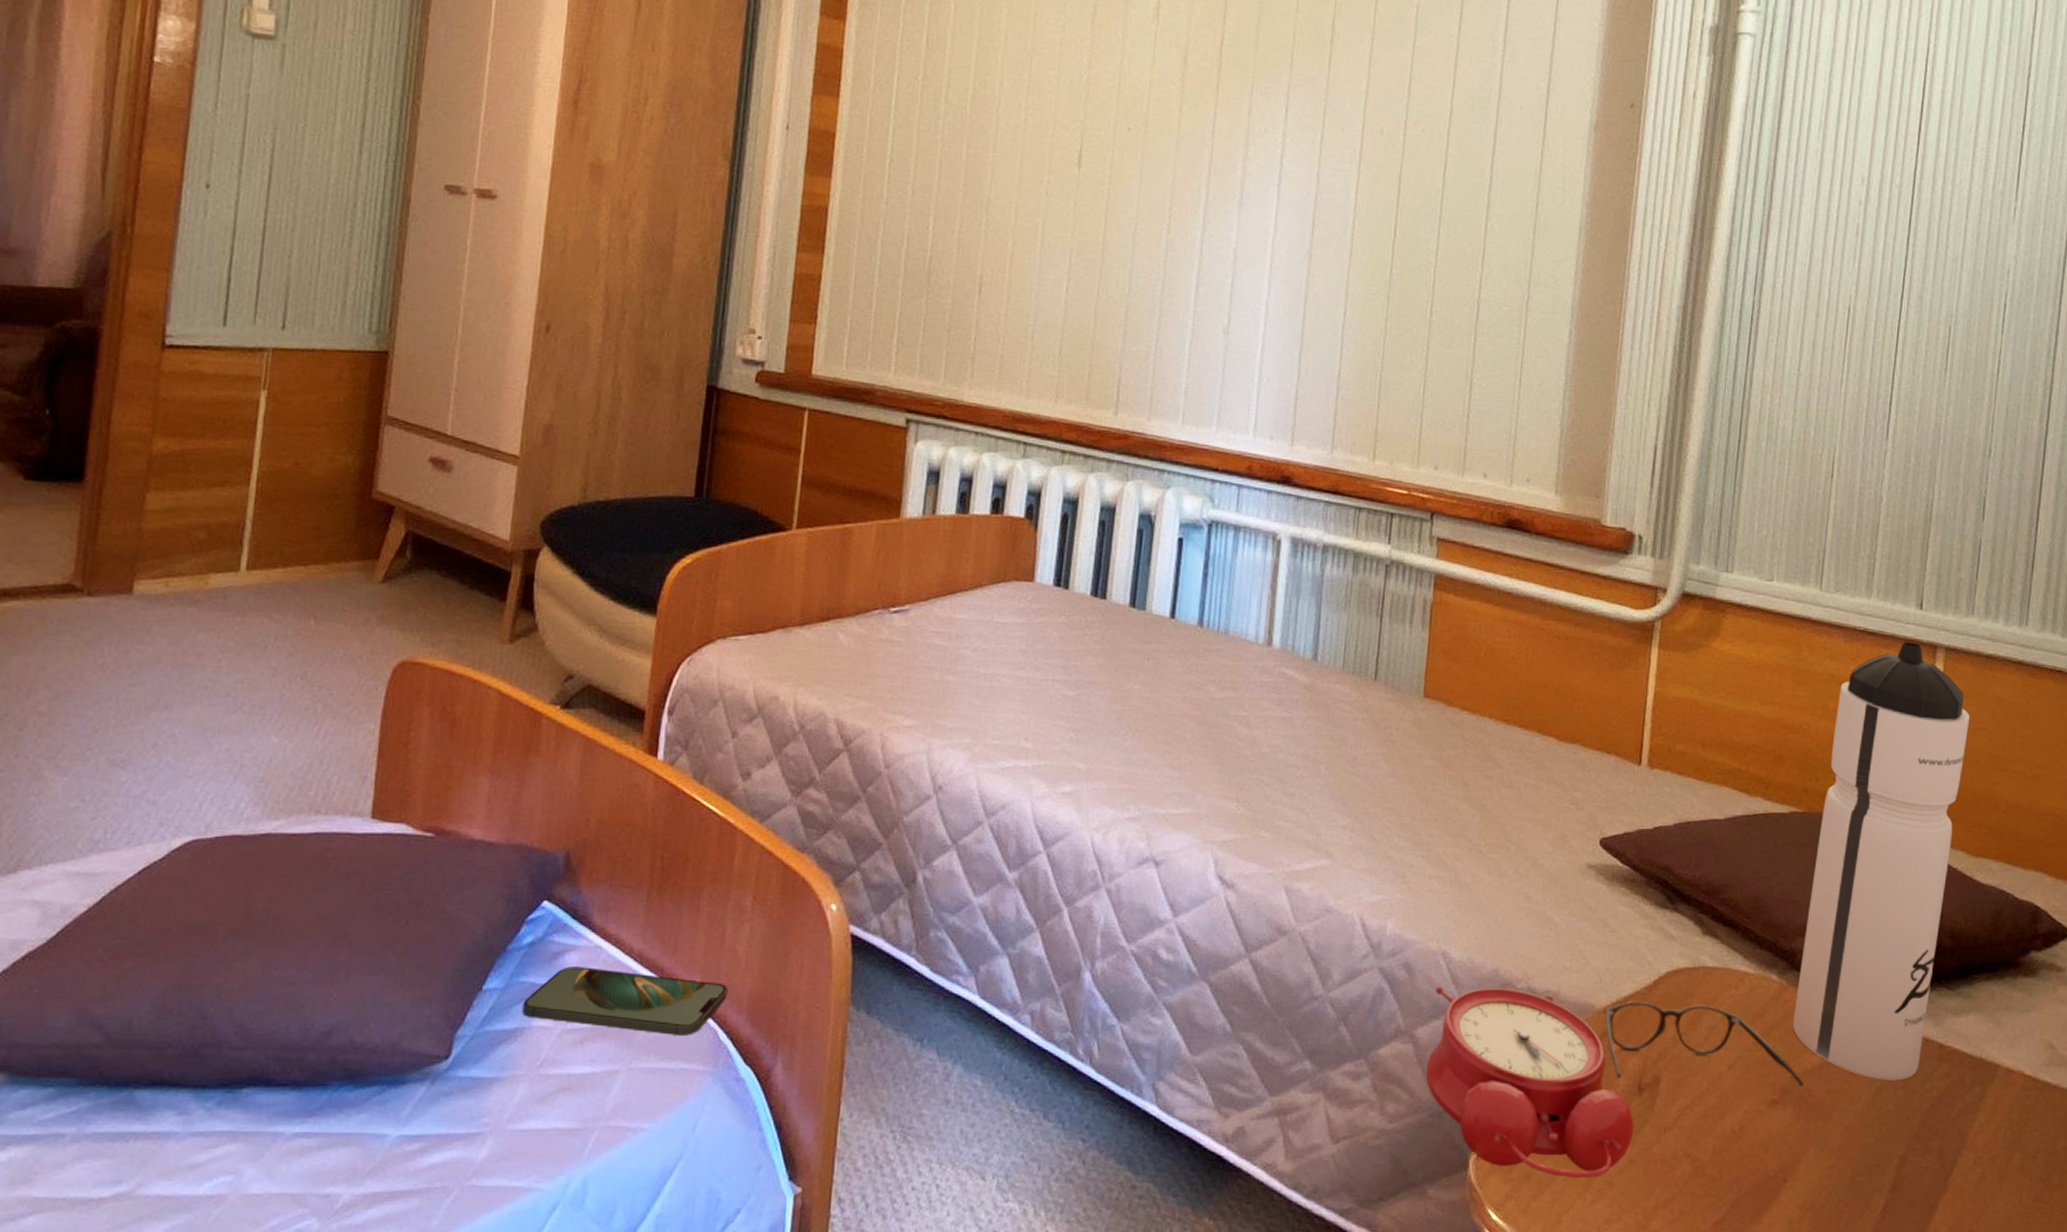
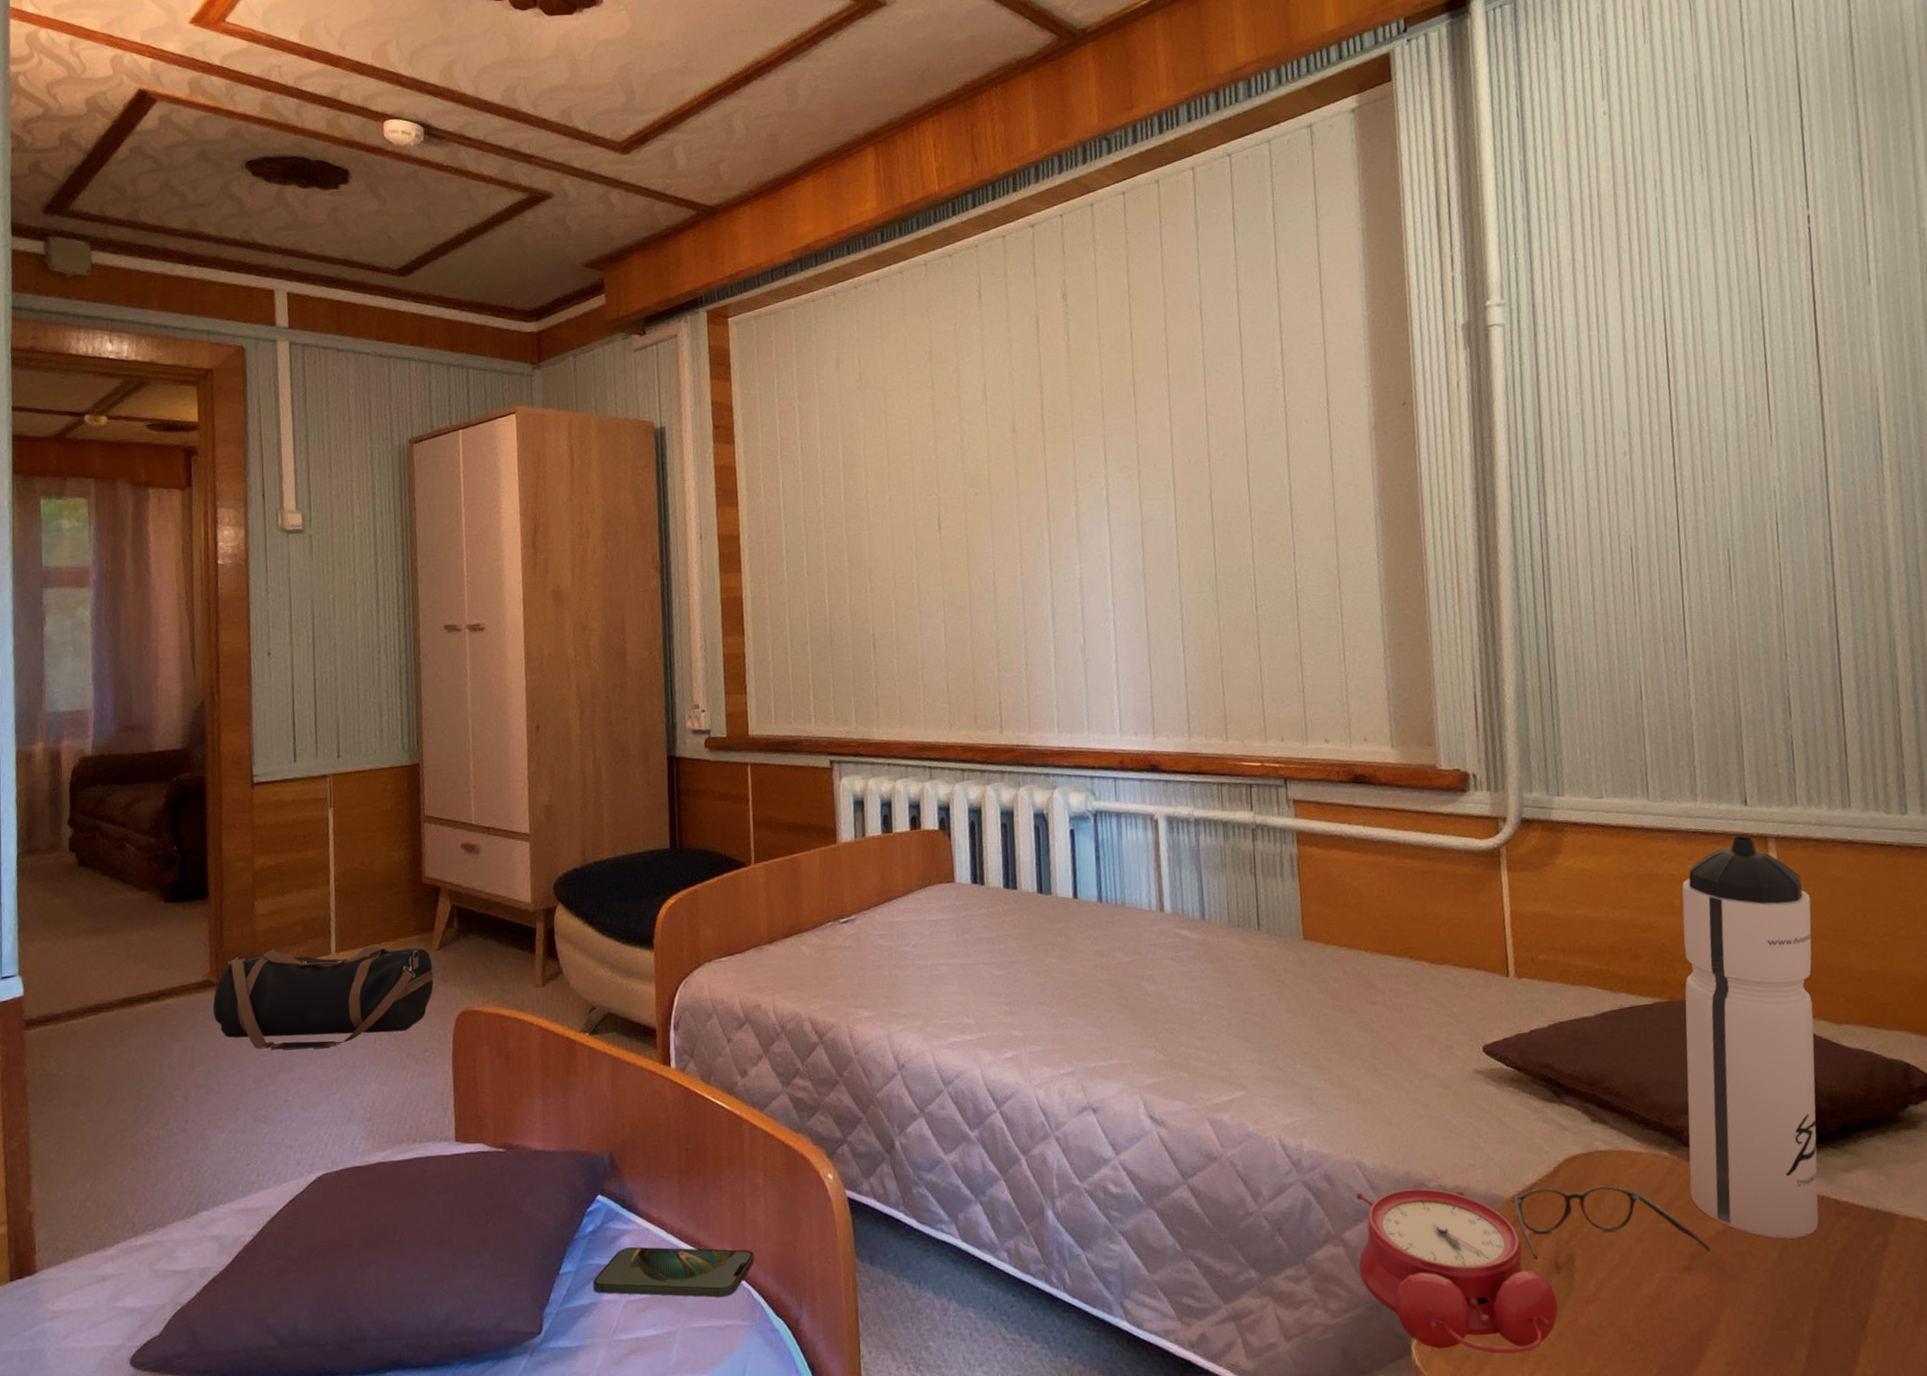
duffel bag: none [71,555,372,687] -> present [213,944,434,1050]

